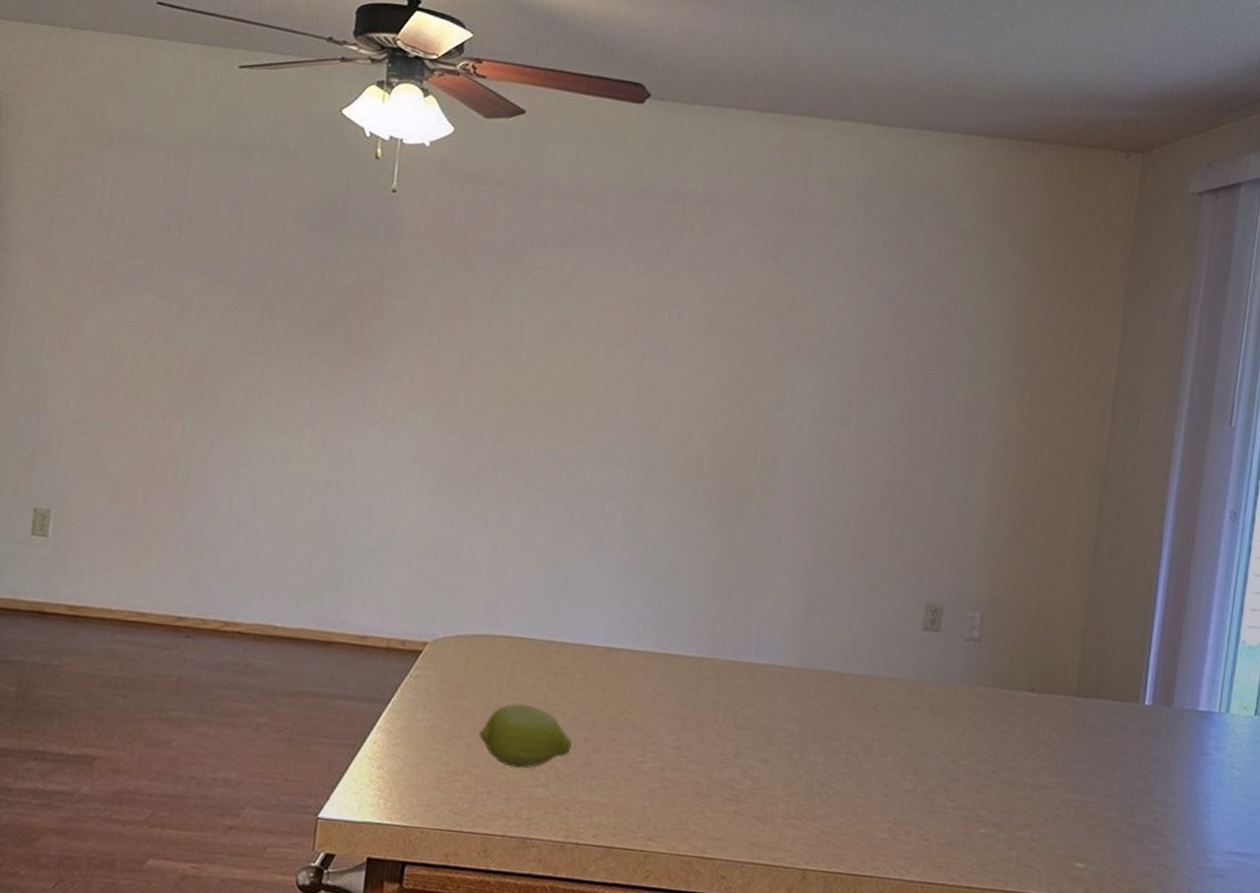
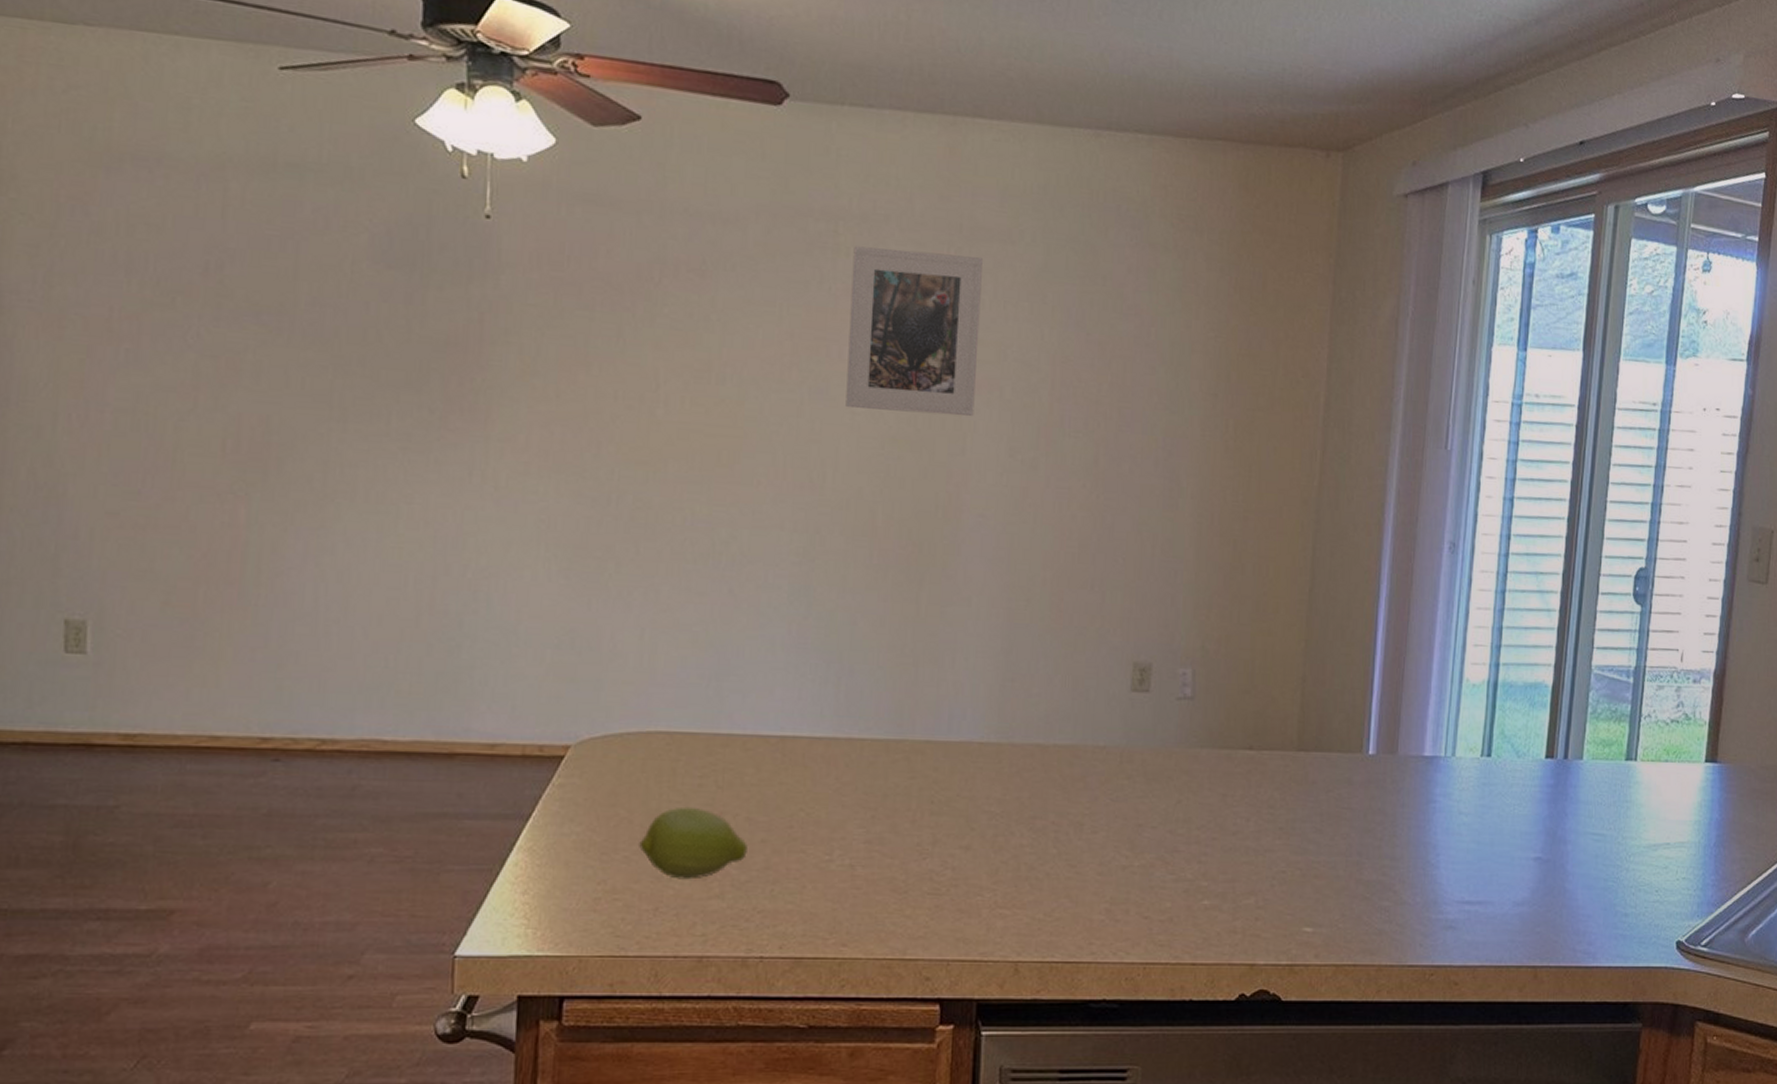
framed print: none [682,224,809,375] -> present [845,246,982,416]

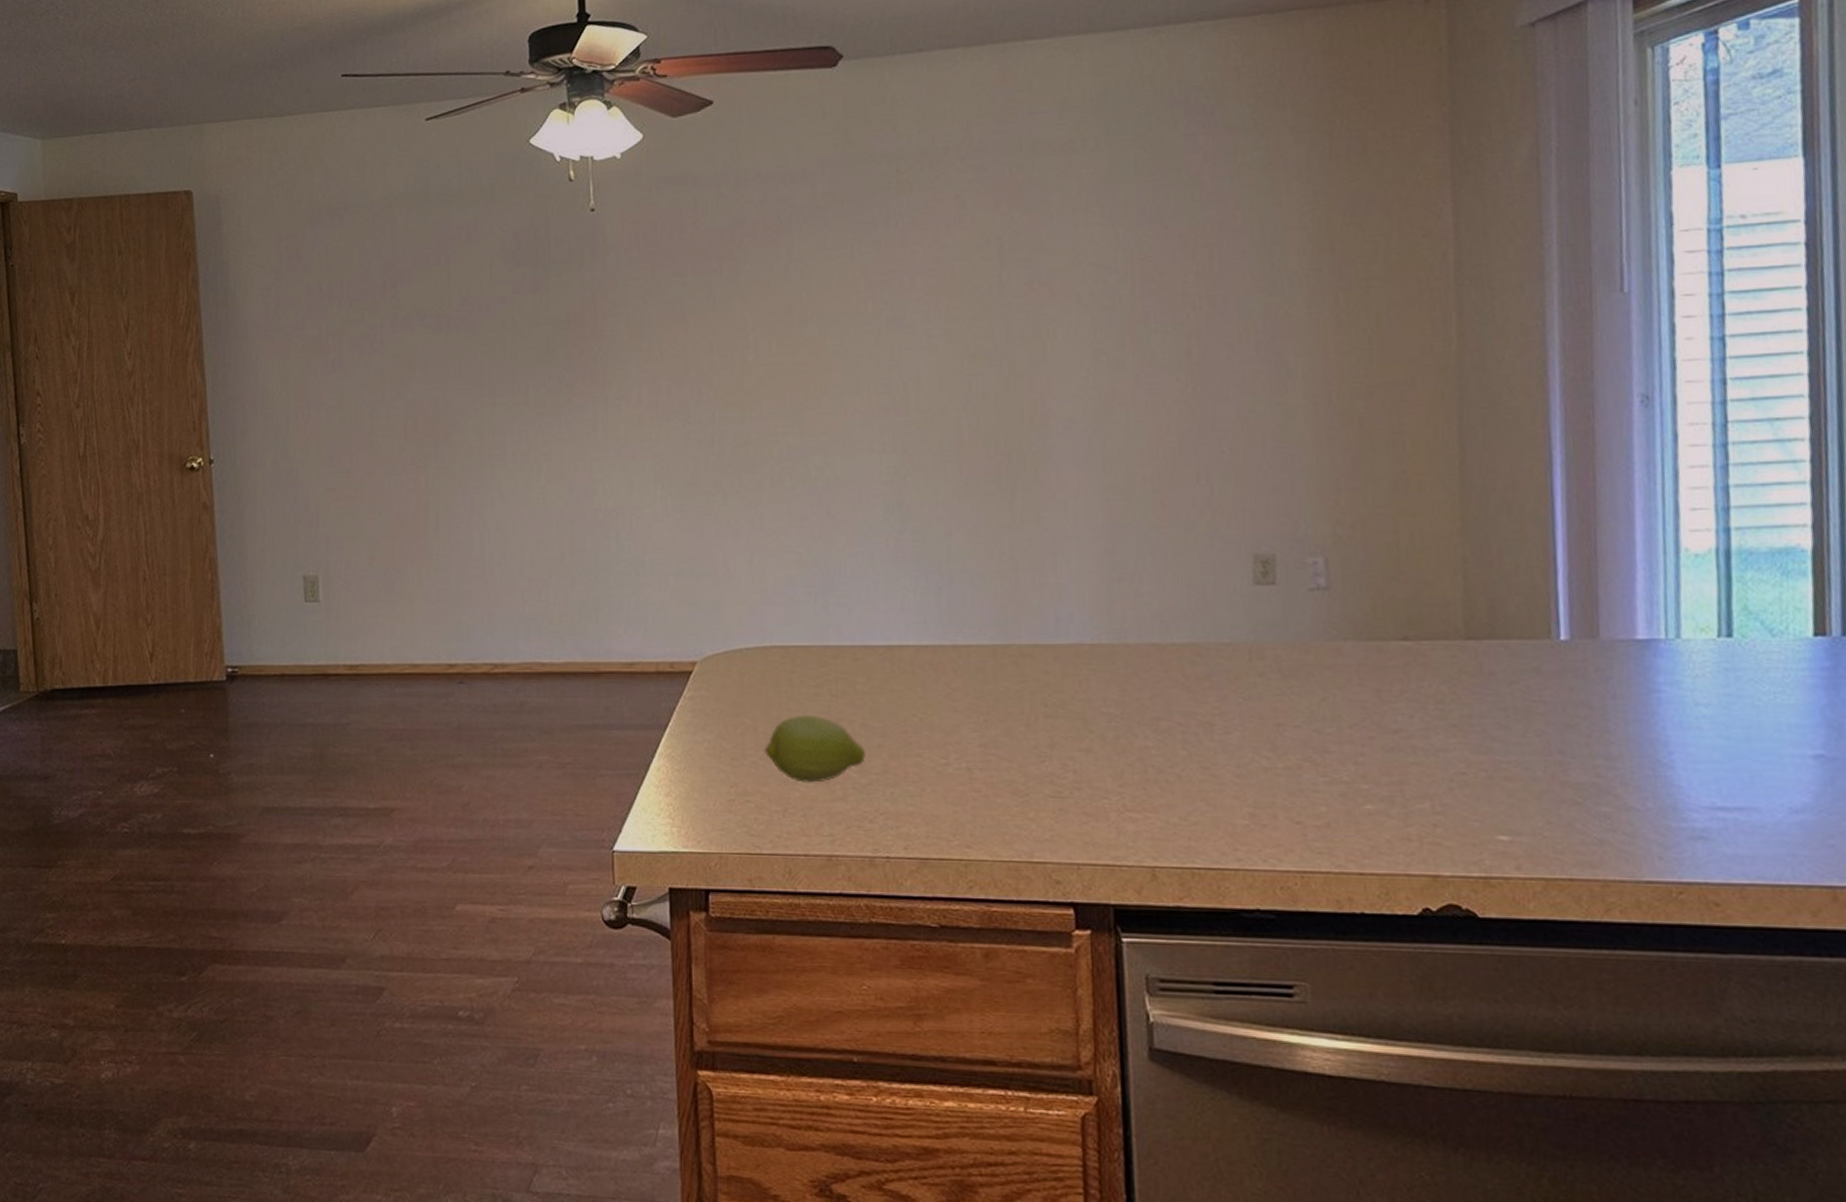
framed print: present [845,246,982,416] -> none [916,172,1052,332]

